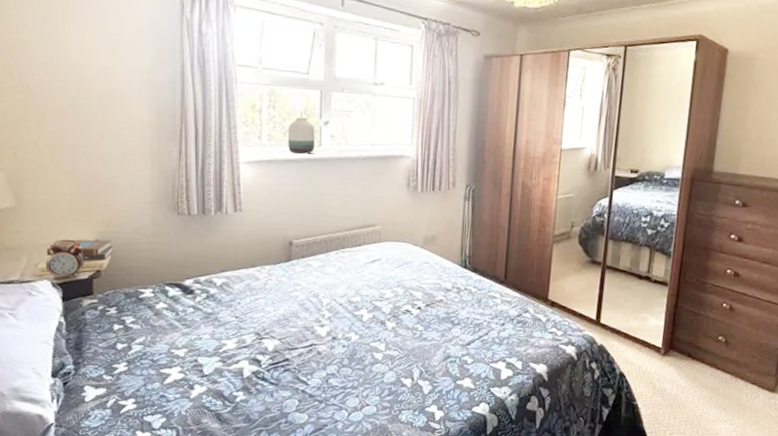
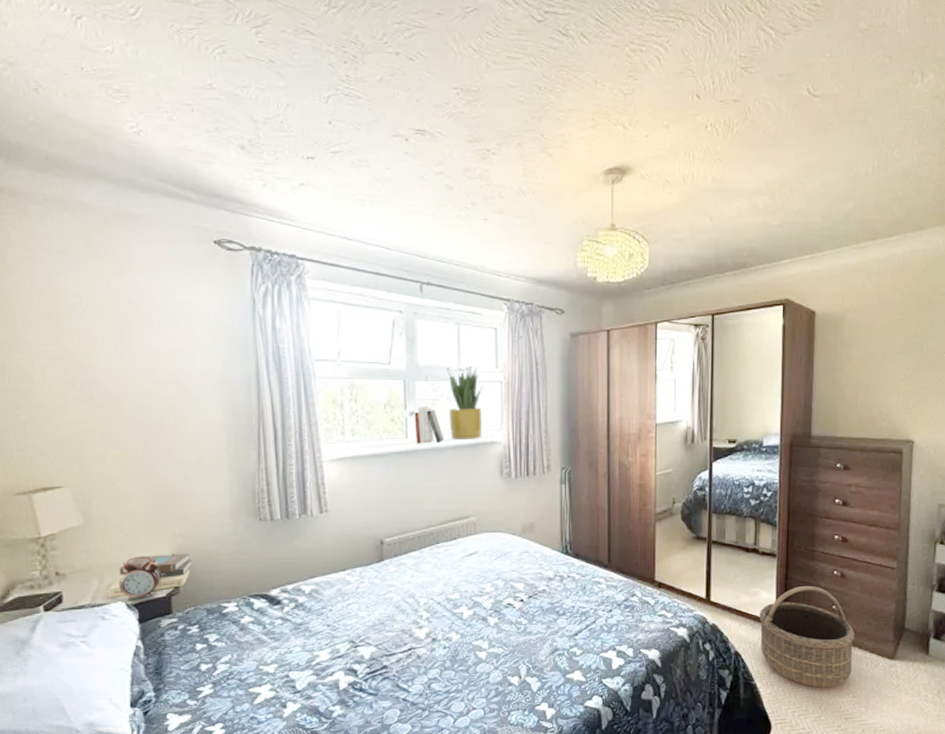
vase: present [287,117,315,155] -> none [371,409,401,449]
books: none [328,116,356,154] -> present [414,406,445,444]
planter: none [361,81,397,153] -> present [446,366,483,441]
basket: none [645,316,738,414] -> present [759,586,855,688]

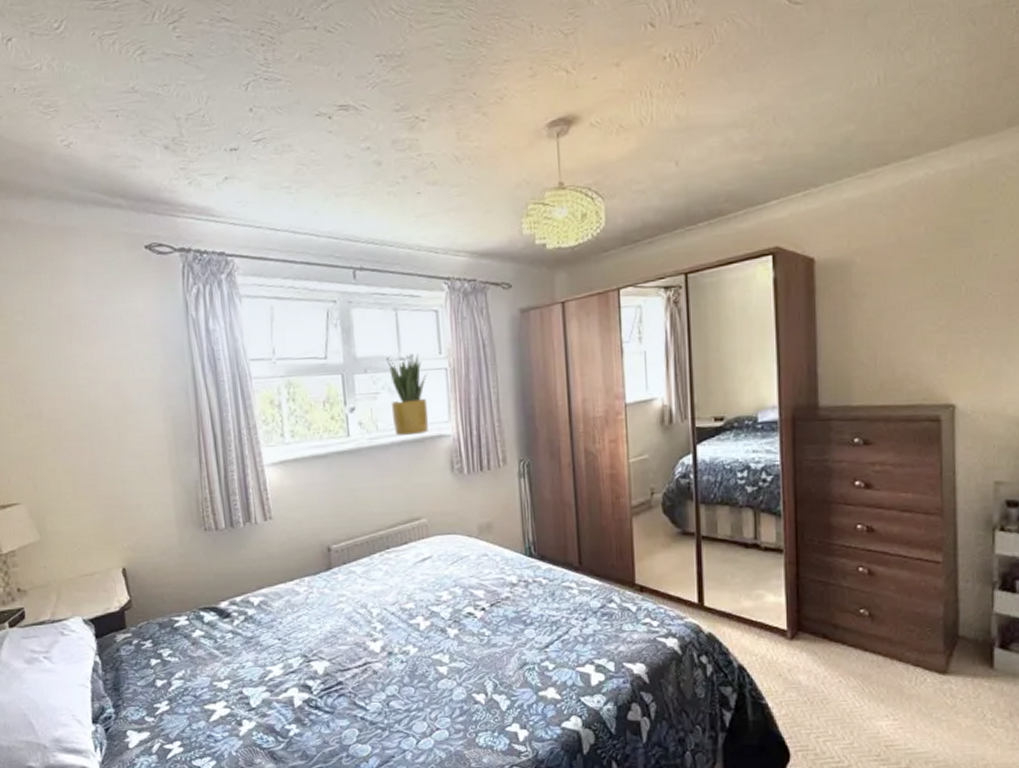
books: present [107,553,193,598] -> none [65,566,143,613]
alarm clock: present [118,556,162,601] -> none [75,570,115,616]
books: present [414,406,445,444] -> none [354,400,389,442]
basket: present [759,586,855,688] -> none [766,586,891,709]

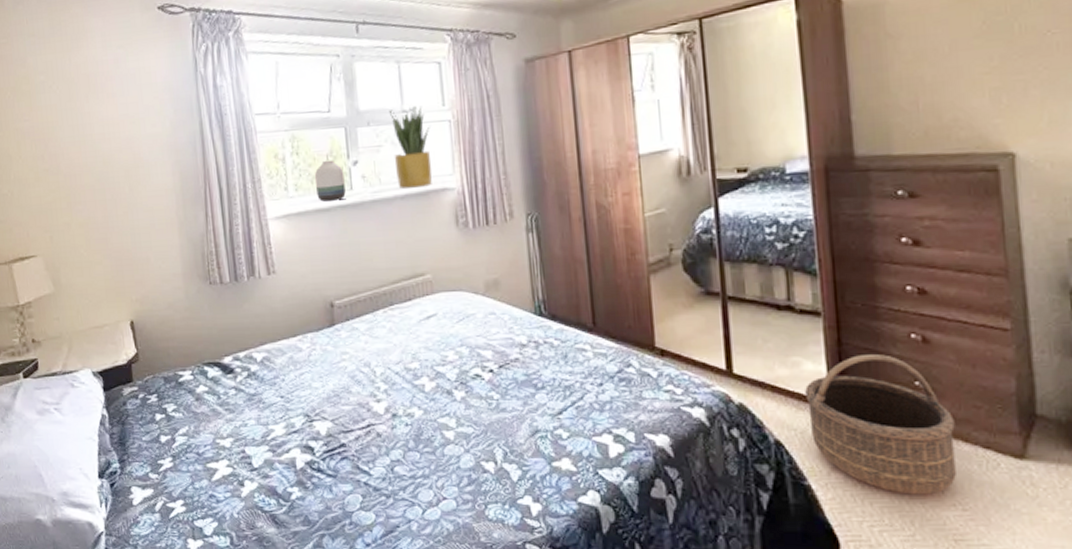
vase: none [311,406,343,449] -> present [314,160,346,203]
basket: none [766,586,891,709] -> present [805,354,956,495]

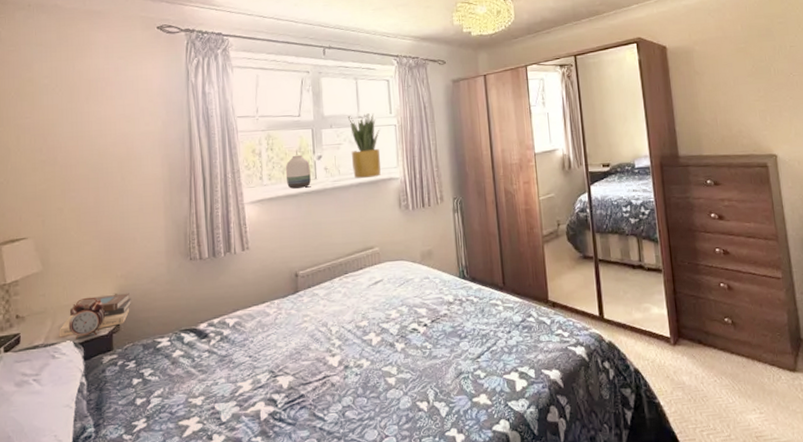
books: none [76,319,149,365] -> present [59,293,132,338]
alarm clock: none [85,322,123,369] -> present [68,297,106,340]
basket: present [805,354,956,495] -> none [653,299,755,405]

